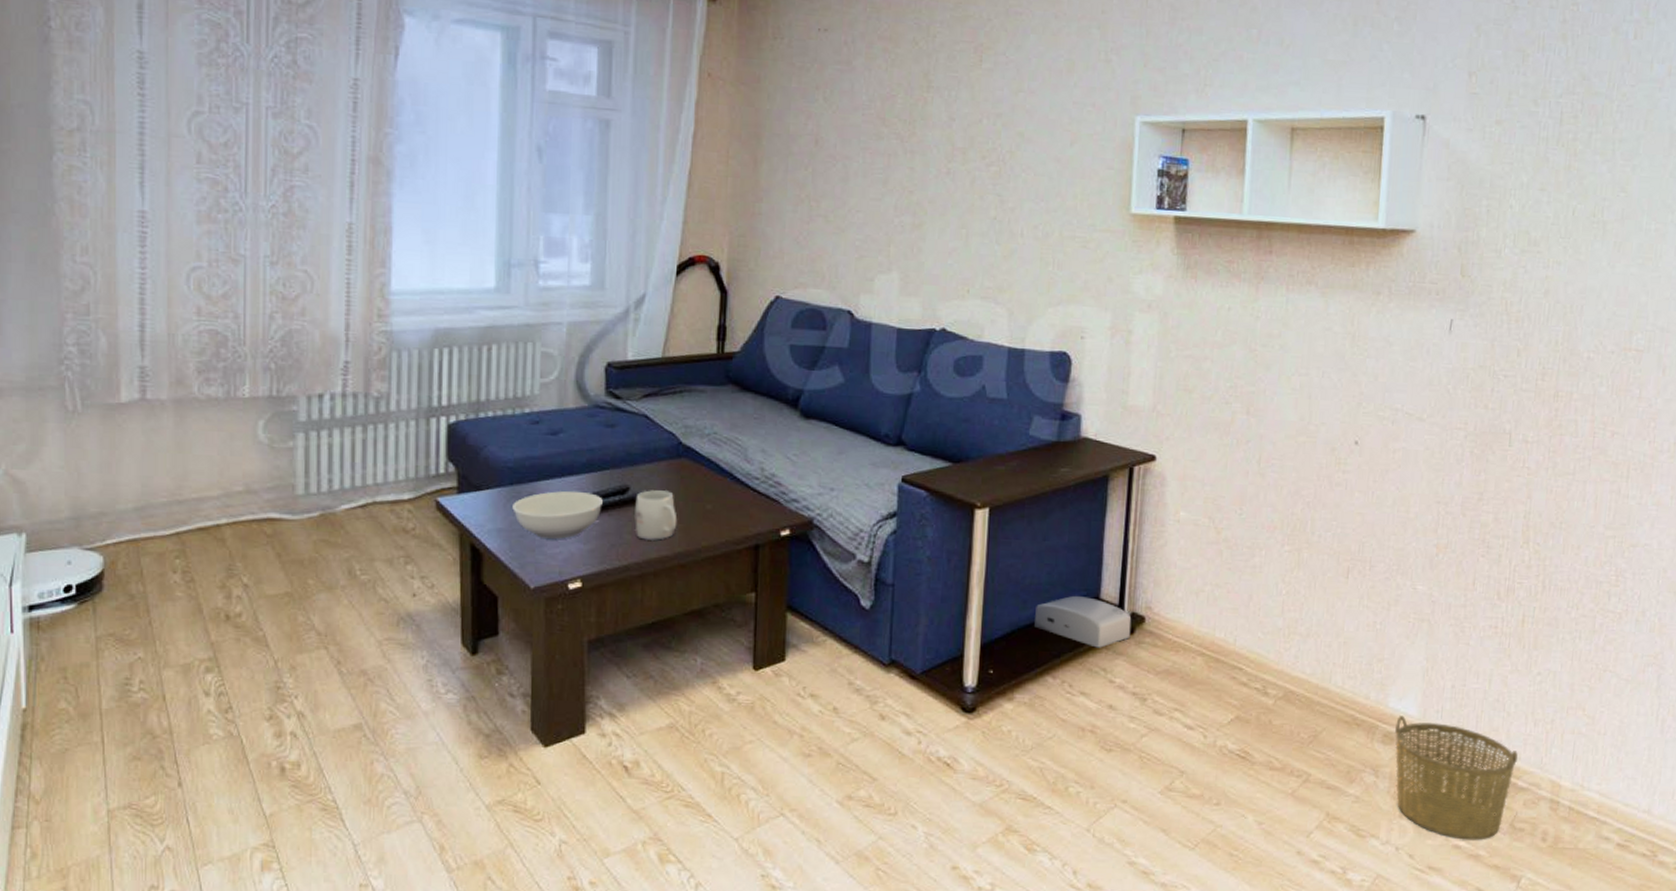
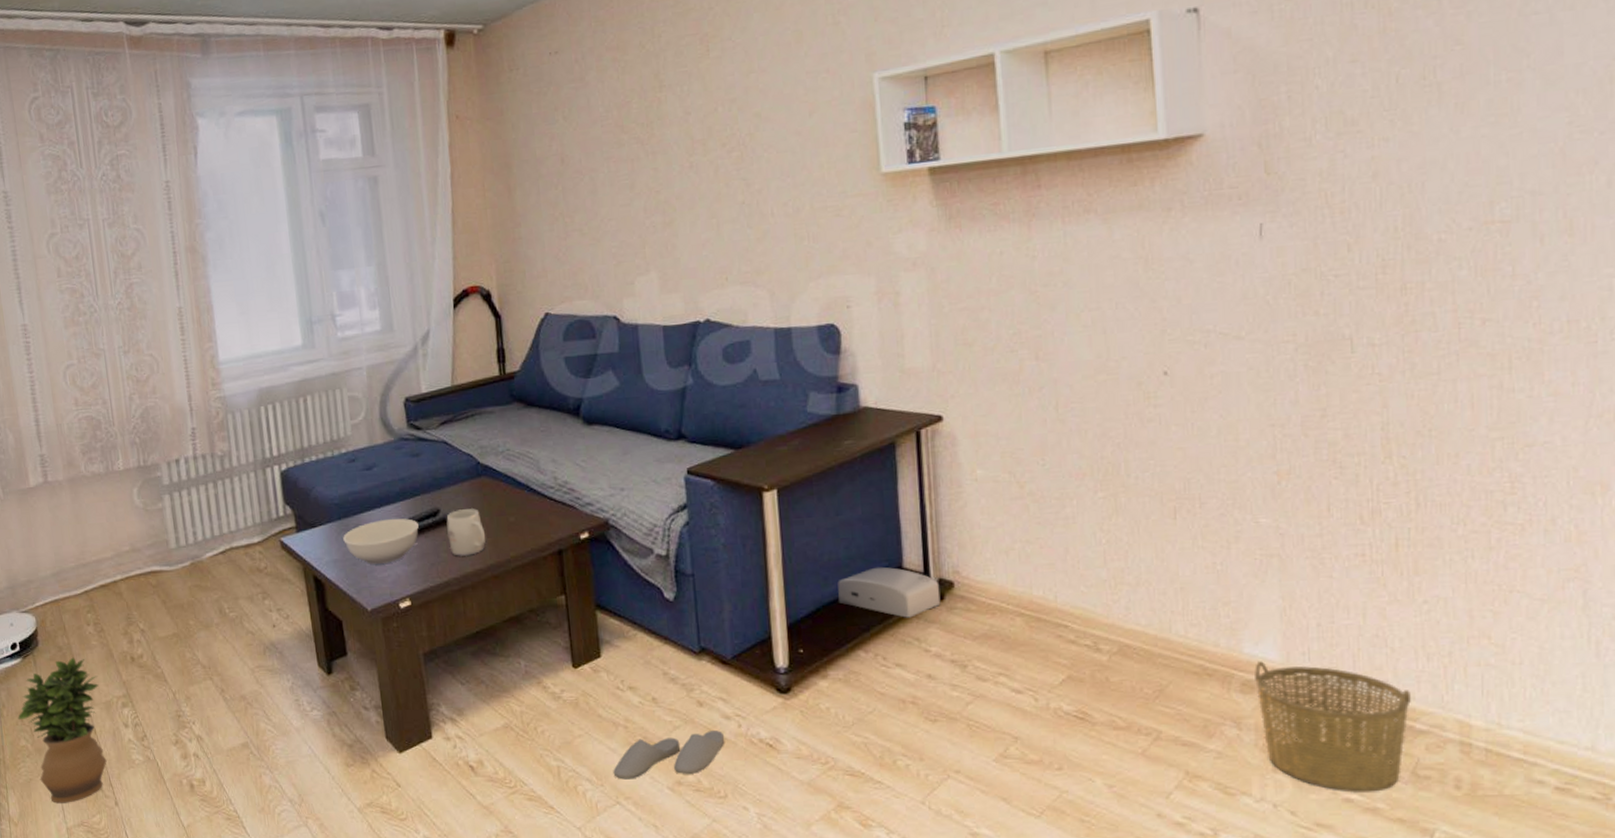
potted plant: none [60,608,178,781] -> present [18,657,107,803]
slippers: none [781,746,903,791] -> present [613,730,725,780]

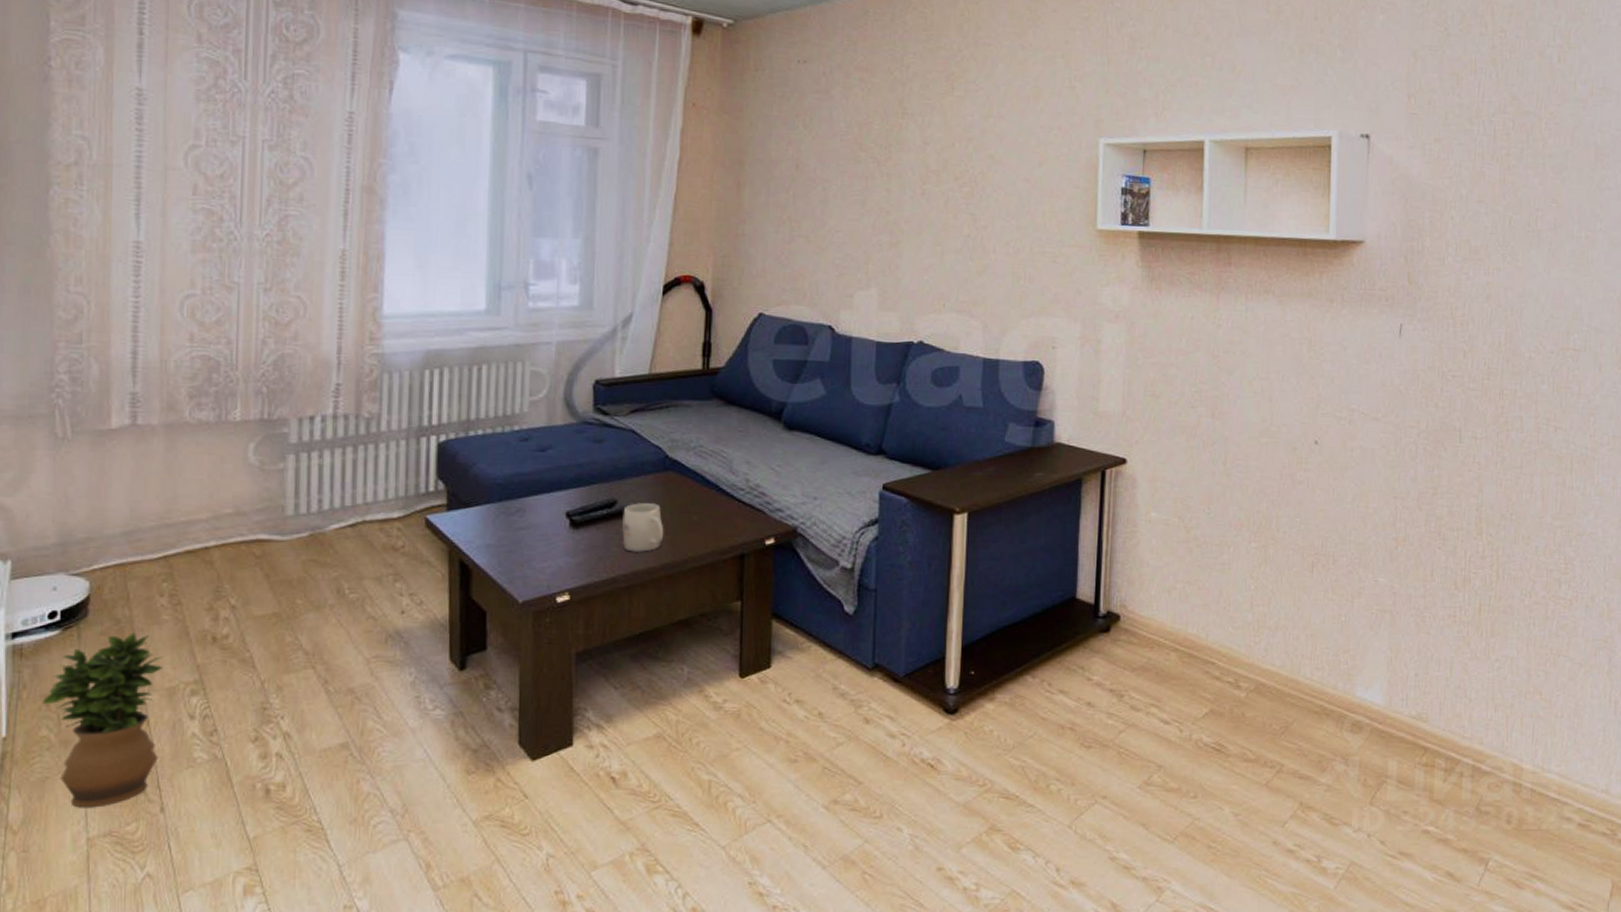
bowl: present [343,518,419,564] -> none [501,505,591,553]
slippers: present [613,730,725,780] -> none [768,749,887,797]
tissue dispenser: present [838,566,941,618] -> none [1014,595,1107,647]
basket: present [1255,661,1411,792] -> none [1363,704,1480,825]

